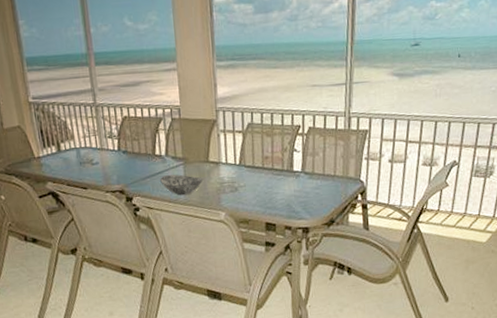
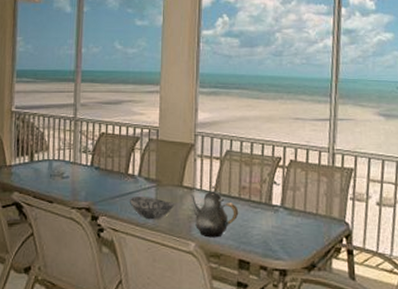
teapot: none [216,158,263,207] -> present [189,186,239,238]

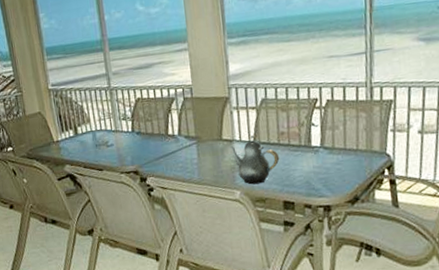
decorative bowl: present [129,195,175,220] -> none [172,153,217,175]

